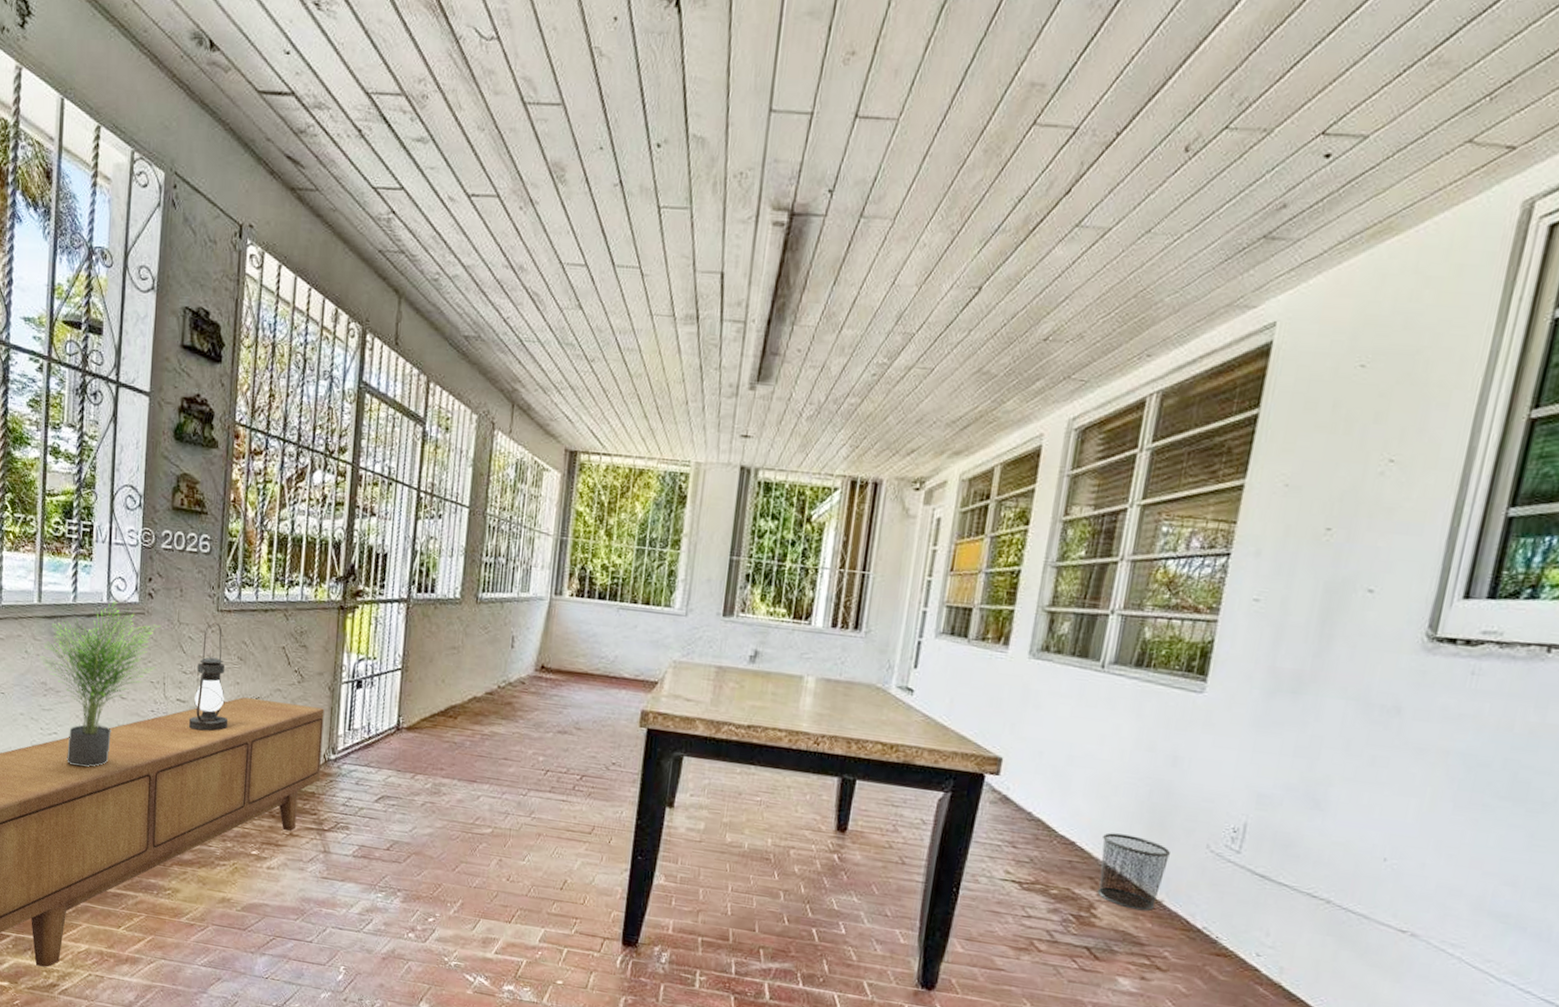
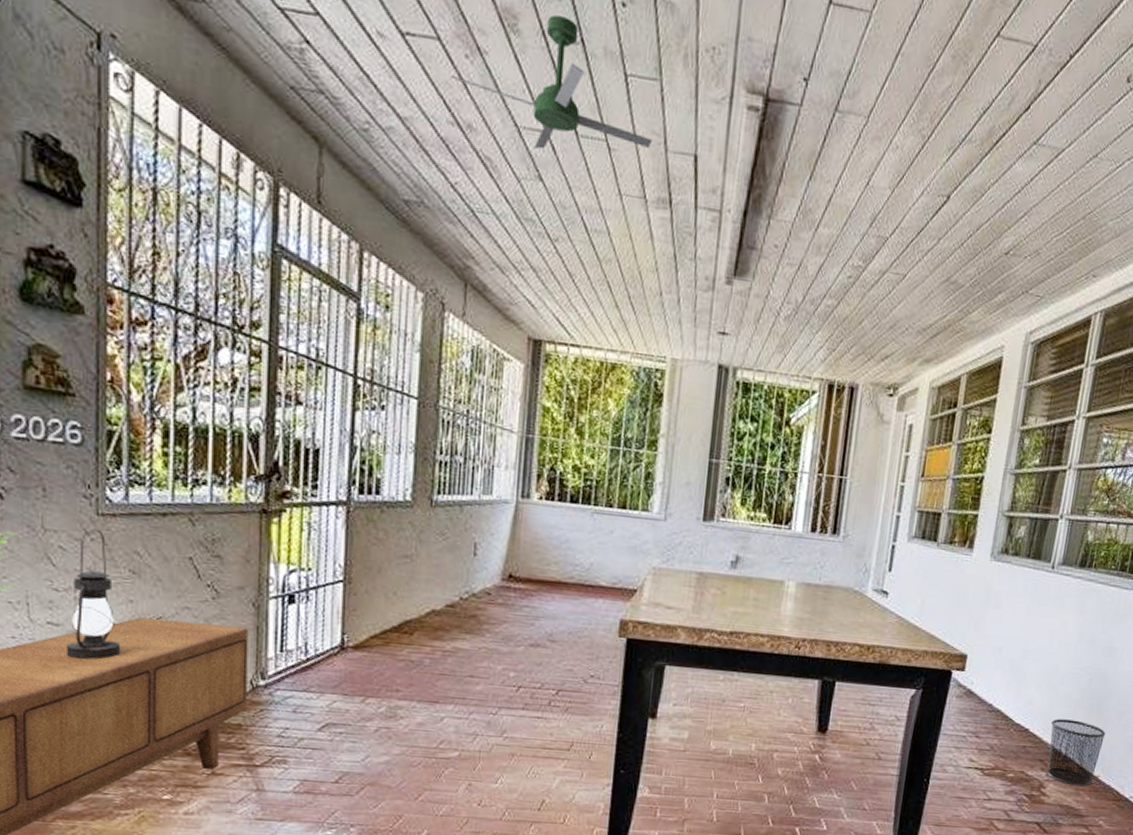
ceiling fan: none [506,162,682,281] -> present [450,14,653,149]

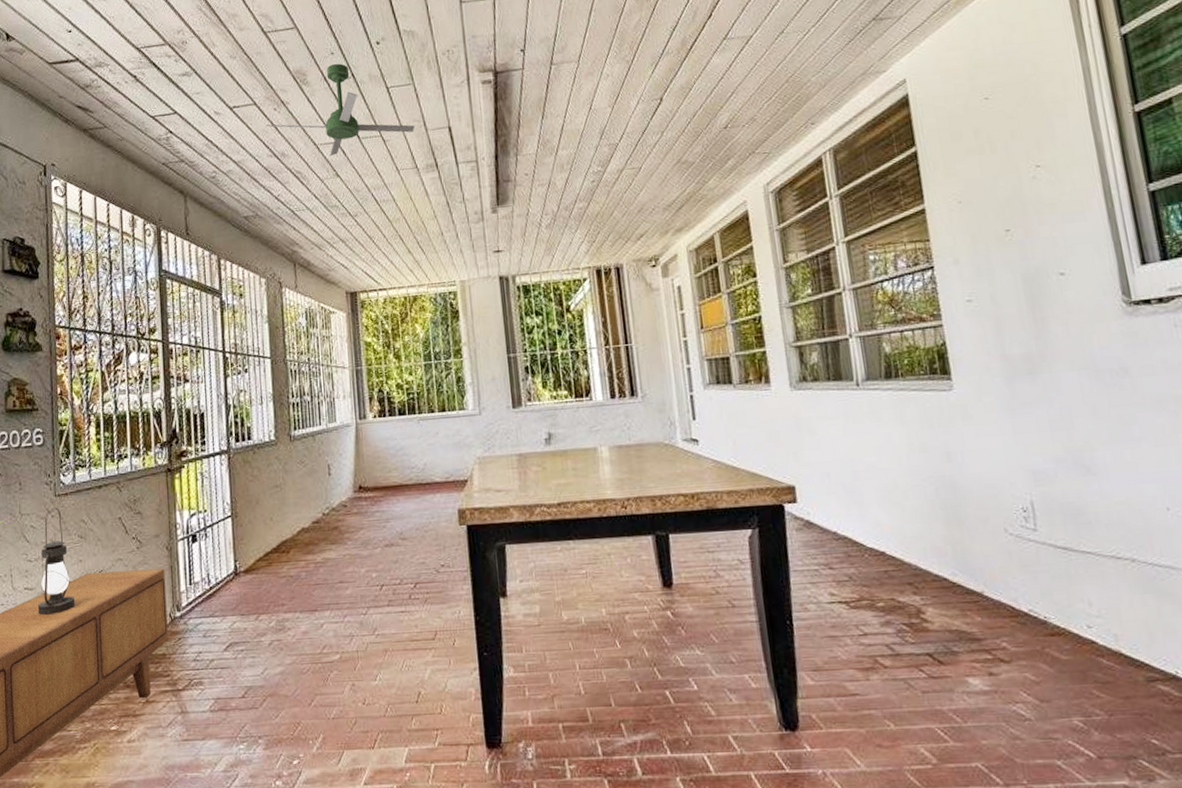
waste bin: present [1046,719,1105,787] -> none [908,534,978,607]

